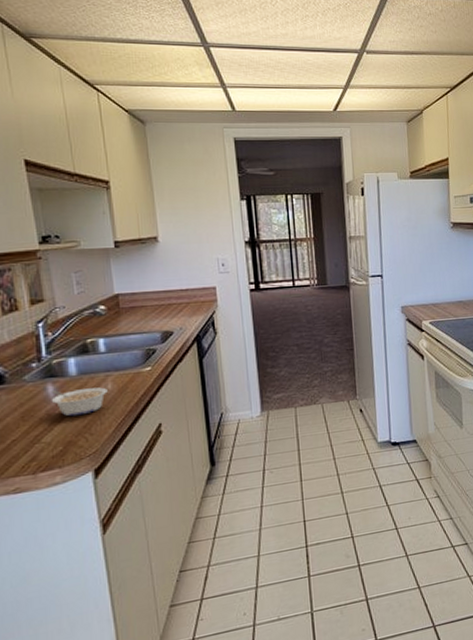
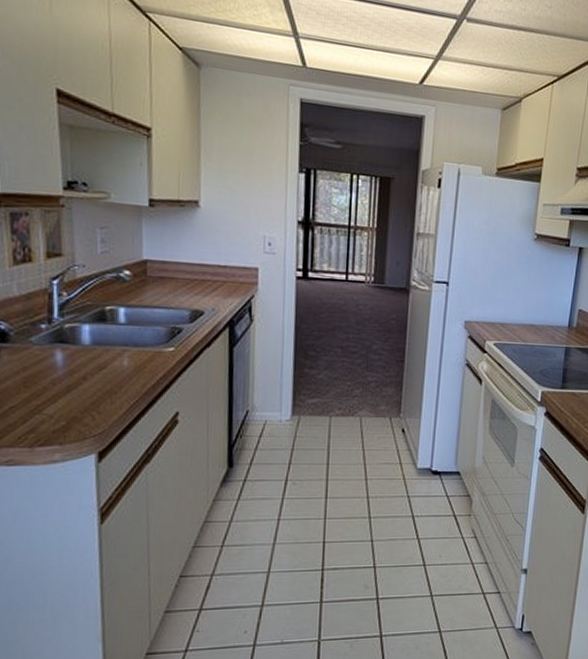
legume: present [50,387,108,417] -> none [58,358,123,390]

